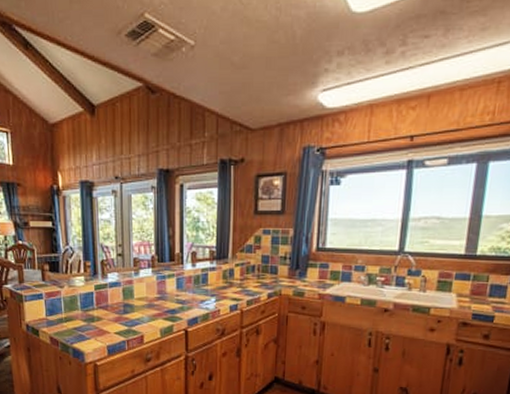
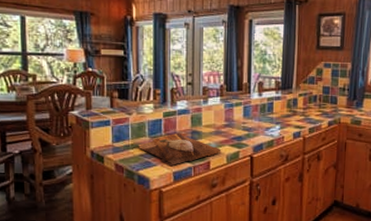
cutting board: none [71,306,155,339] -> present [138,132,222,166]

